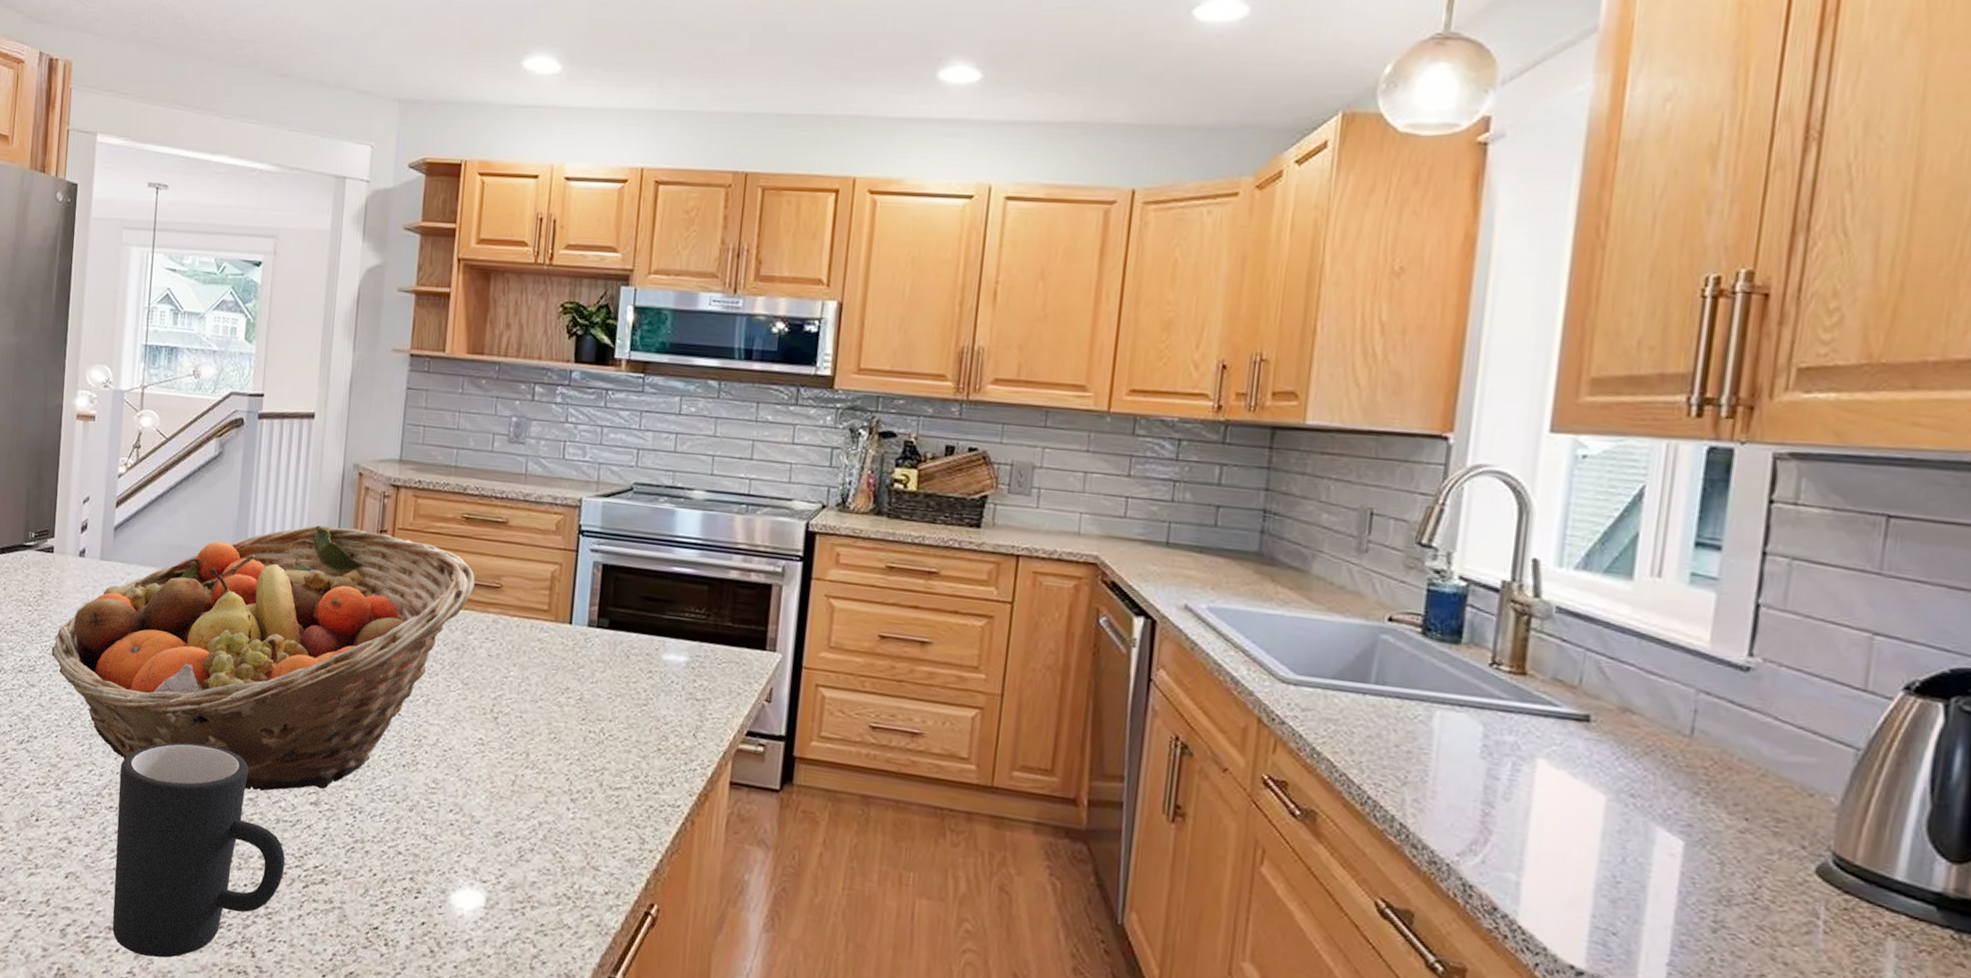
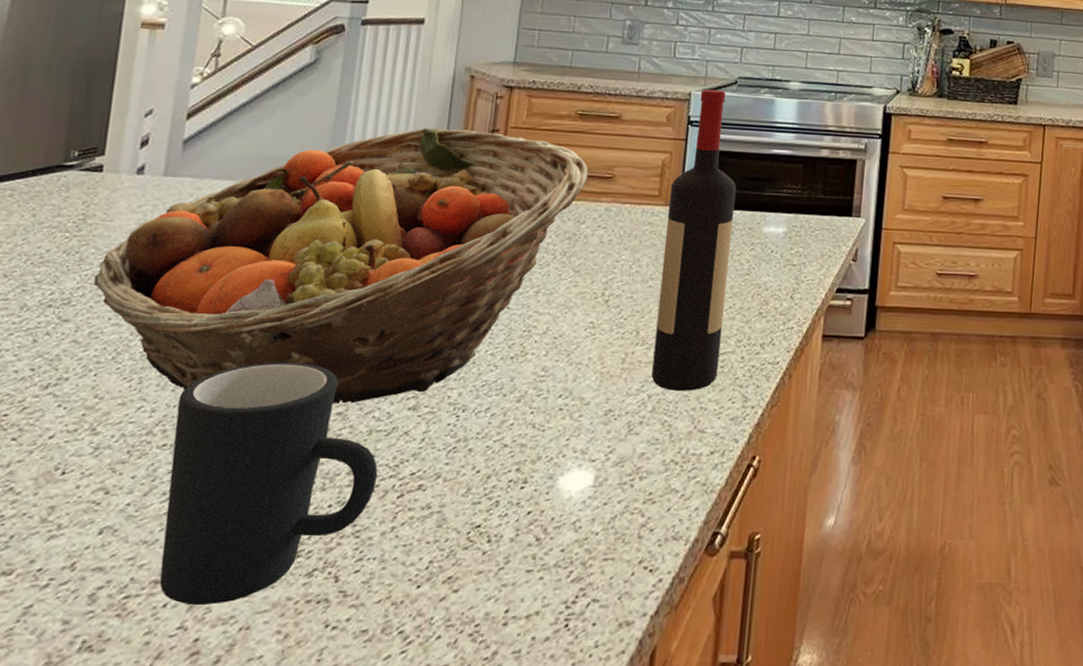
wine bottle: none [542,495,632,824] -> present [651,89,737,391]

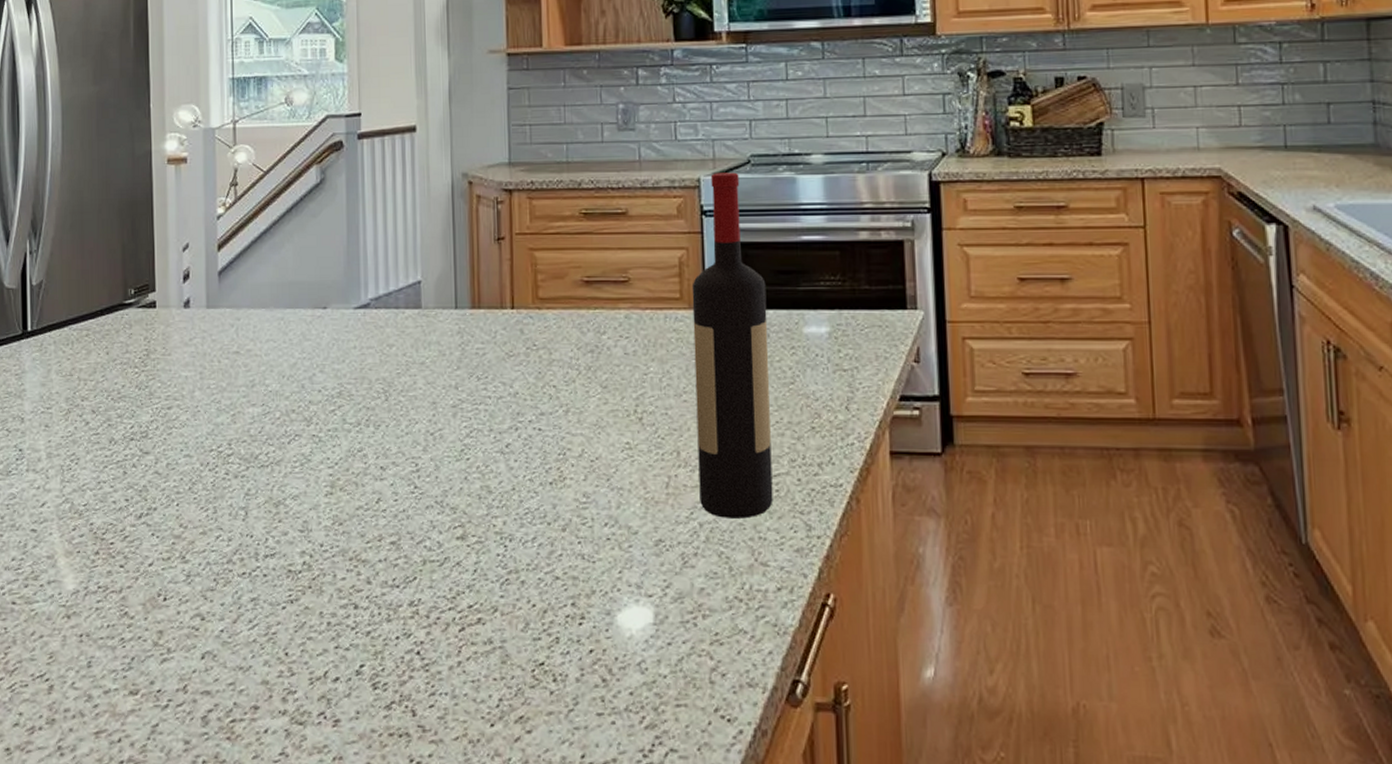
fruit basket: present [93,128,588,404] -> none [163,240,602,533]
mug: present [159,362,378,606] -> none [250,490,437,733]

